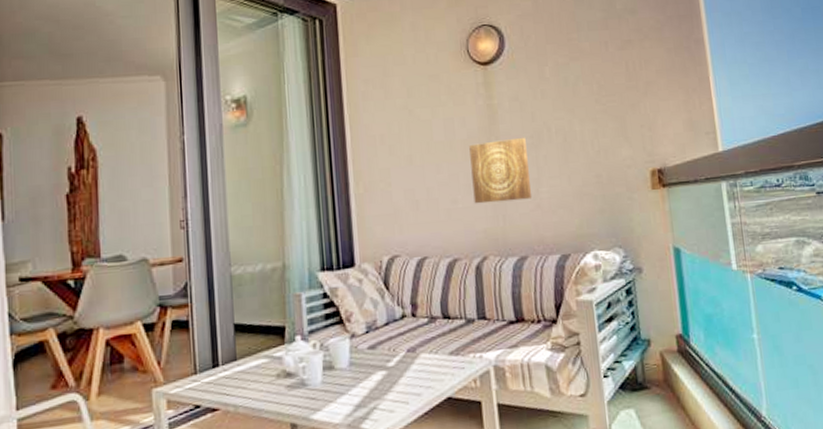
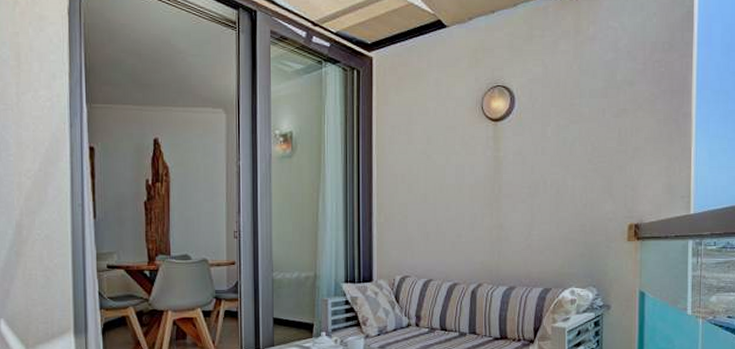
wall art: present [469,137,533,204] -> none [475,187,525,240]

